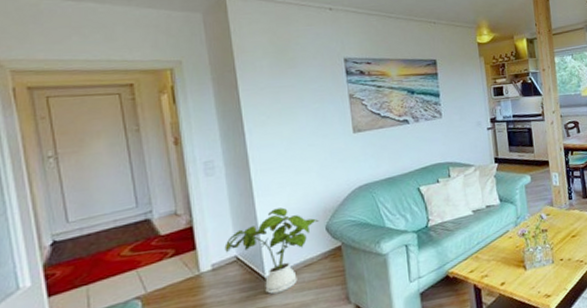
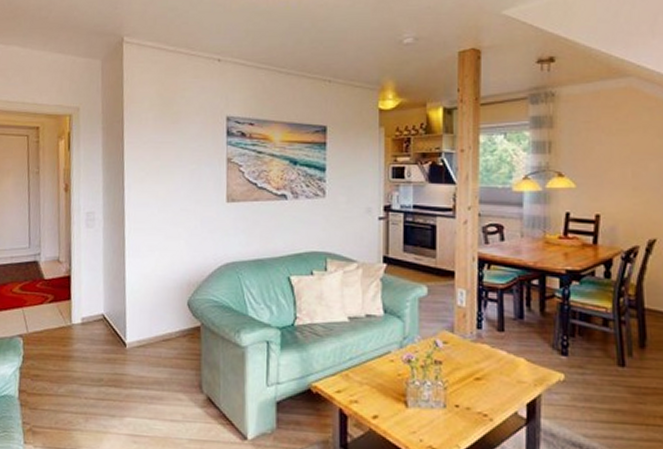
house plant: present [224,207,319,294] -> none [94,272,182,363]

